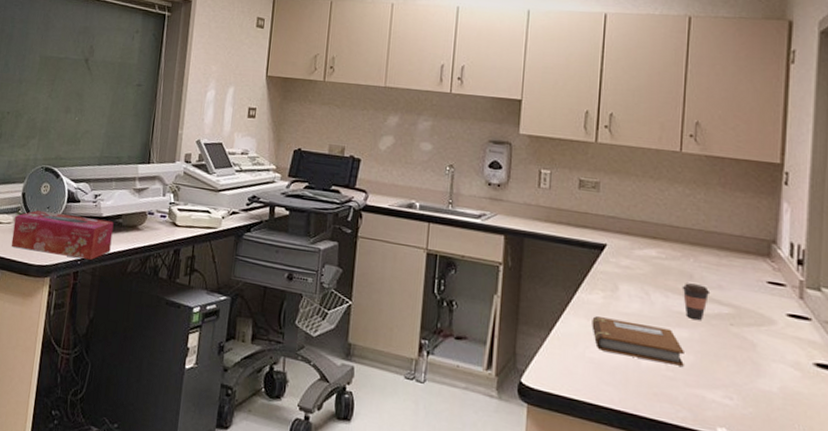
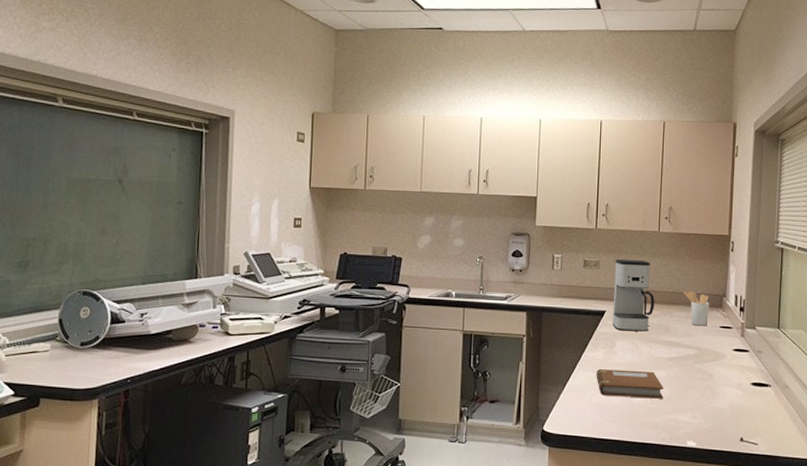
tissue box: present [11,210,114,260] -> none [50,335,164,377]
coffee maker: none [615,181,674,277] -> present [612,258,655,332]
coffee cup: present [682,283,711,320] -> none [661,334,681,361]
utensil holder: none [714,230,753,279] -> present [683,291,710,326]

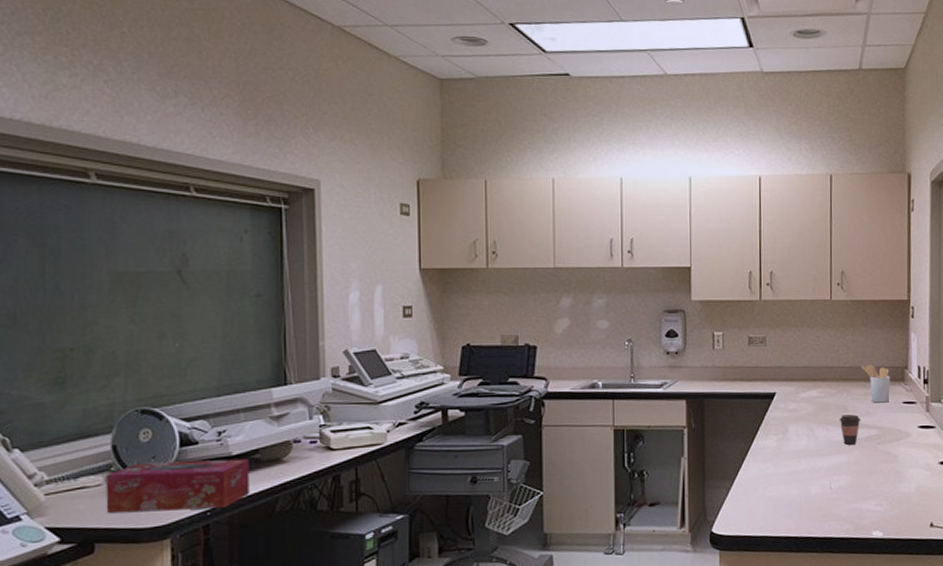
tissue box: none [50,335,164,377] -> present [106,459,249,513]
notebook: present [596,369,663,399] -> none [768,457,844,489]
coffee maker: present [612,258,655,332] -> none [783,333,830,414]
coffee cup: none [661,334,681,361] -> present [839,414,861,445]

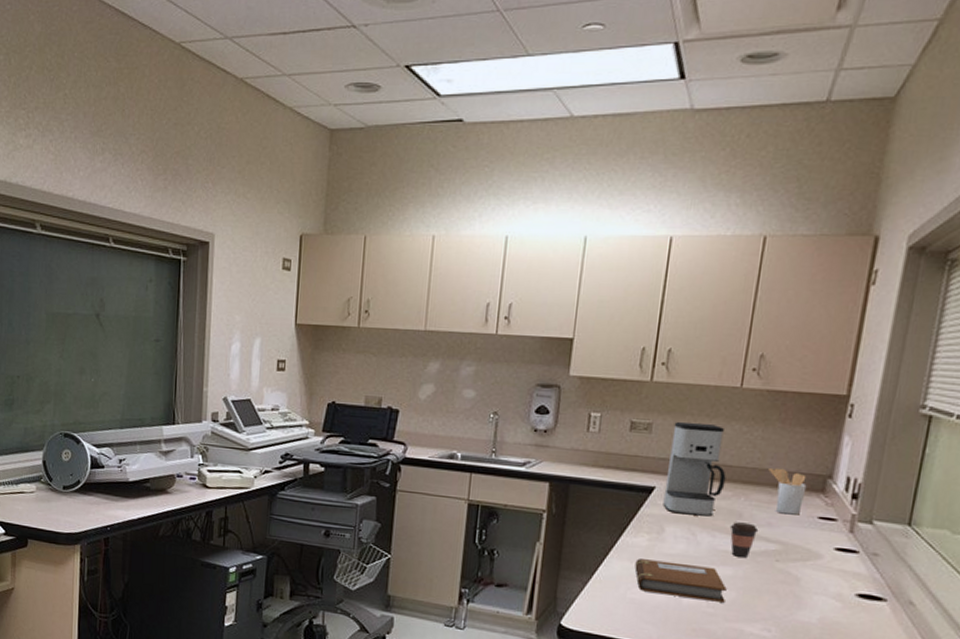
tissue box: present [106,459,249,513] -> none [36,478,142,525]
notebook: none [768,457,844,489] -> present [634,558,727,603]
coffee maker: none [783,333,830,414] -> present [663,421,726,517]

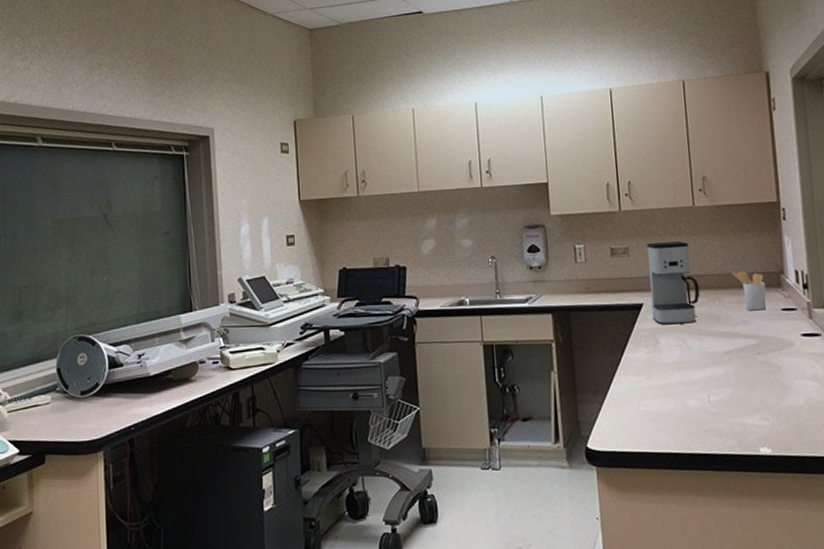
notebook: present [634,558,727,603] -> none [641,369,724,402]
coffee cup: present [729,522,759,557] -> none [712,323,737,356]

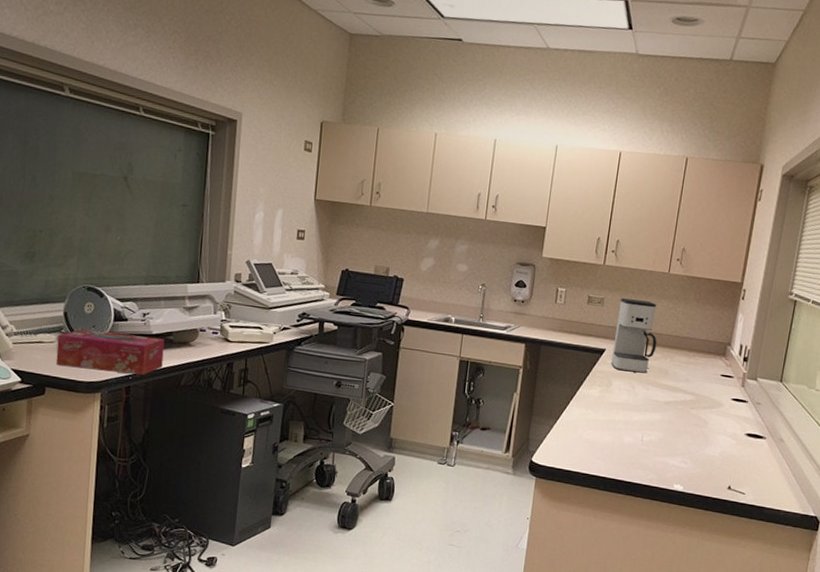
tissue box: none [53,378,165,428] -> present [56,329,165,375]
utensil holder: present [732,271,767,311] -> none [687,336,713,373]

